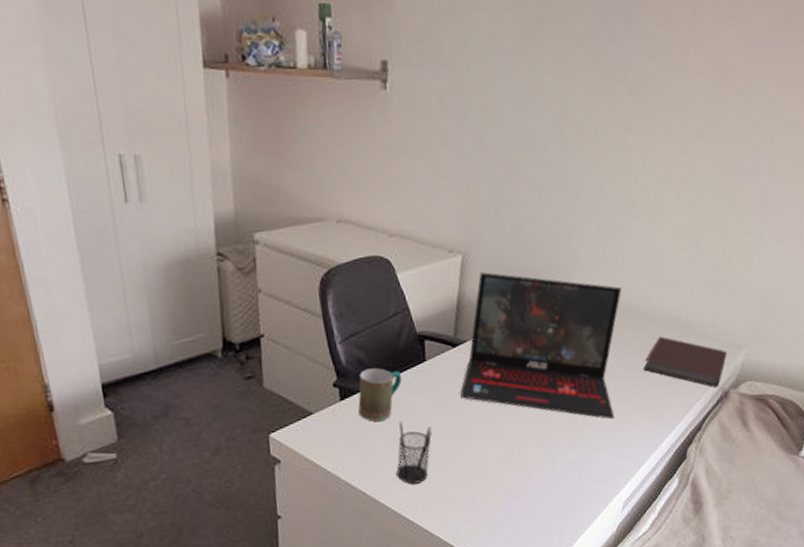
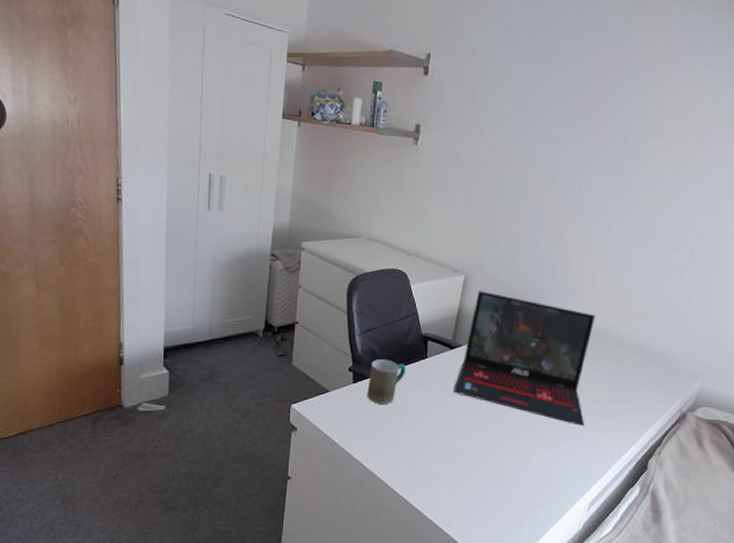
pencil holder: present [396,421,433,484] -> none [393,406,427,463]
notebook: present [643,336,727,388] -> none [611,359,685,410]

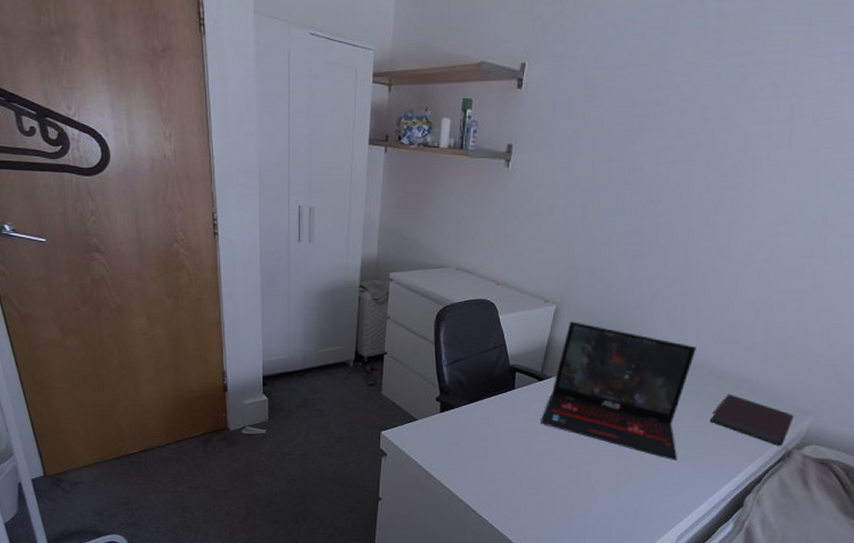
mug: present [367,359,405,404] -> none [454,390,492,433]
notebook: none [611,359,685,410] -> present [709,393,794,447]

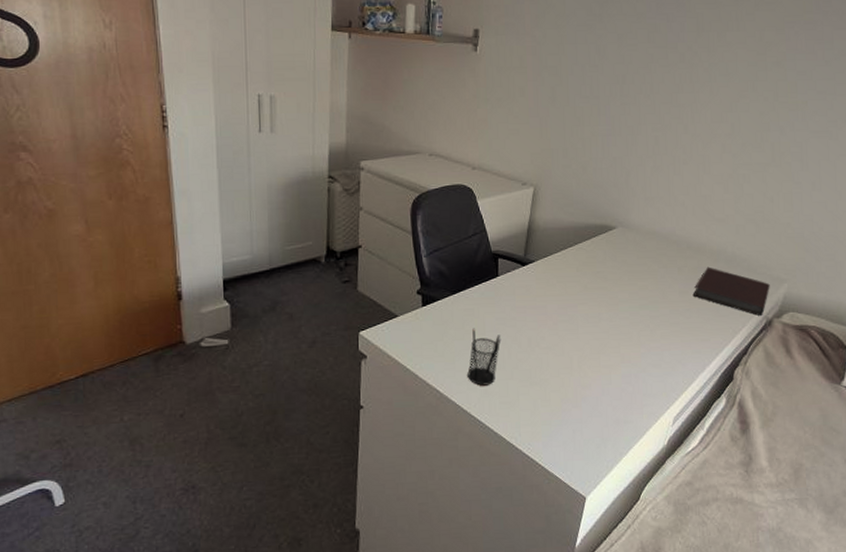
pencil holder: none [479,436,513,490] -> present [467,328,502,386]
laptop: present [539,321,696,461] -> none [526,203,673,339]

